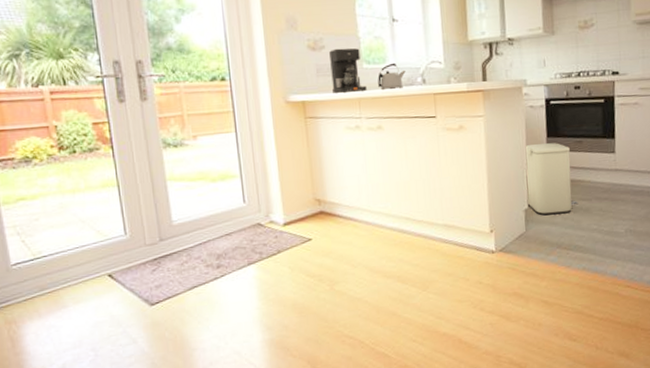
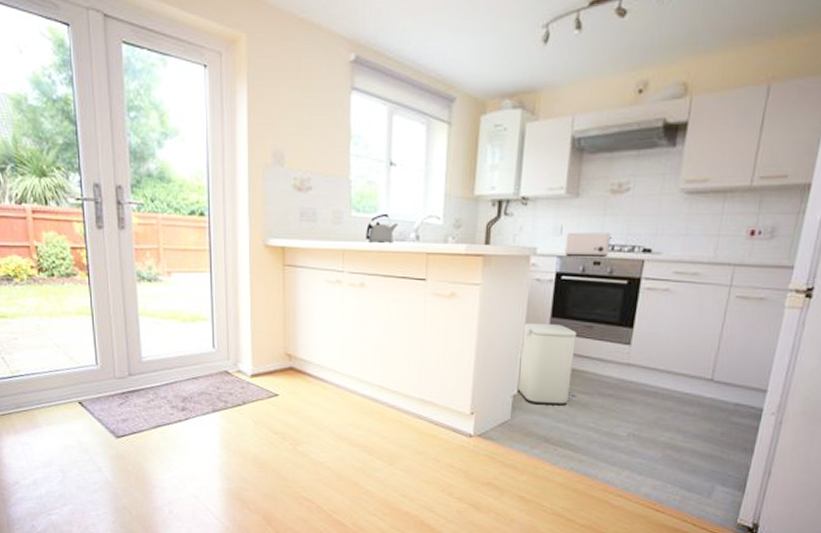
coffee maker: present [329,48,367,94] -> none [316,191,353,243]
toaster: none [549,61,586,85] -> present [564,232,612,258]

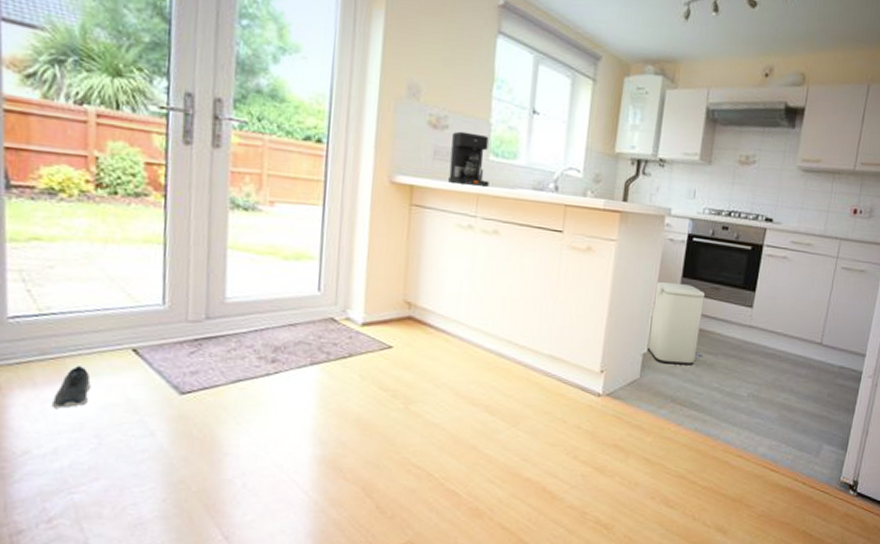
athletic shoe: none [28,416,53,450] -> present [51,366,91,409]
coffee maker: none [316,191,353,243] -> present [448,131,489,188]
kettle: present [366,213,398,244] -> none [503,160,538,193]
toaster: present [564,232,612,258] -> none [696,196,739,224]

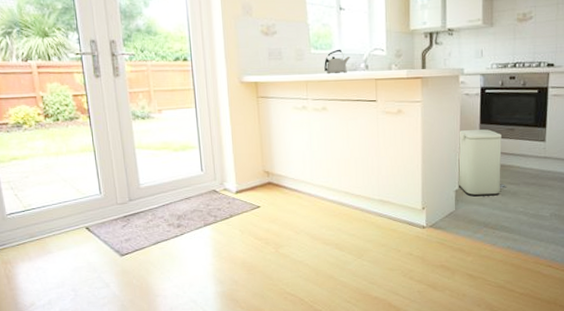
athletic shoe: present [51,366,91,409] -> none [42,243,64,273]
coffee maker: present [448,131,489,188] -> none [281,34,314,77]
kettle: none [503,160,538,193] -> present [324,49,350,75]

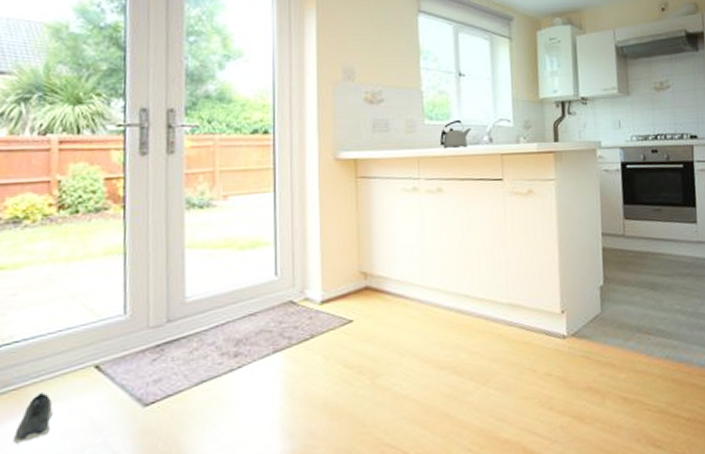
athletic shoe: none [42,243,64,273] -> present [12,393,53,443]
pedal bin: present [458,129,507,197] -> none [600,211,660,294]

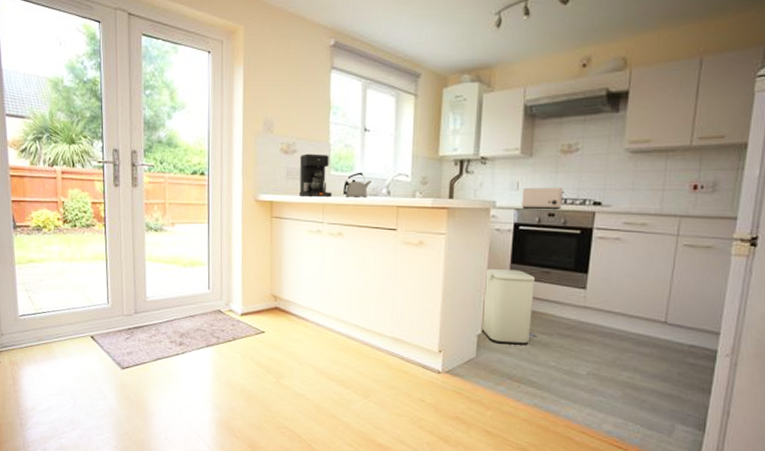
athletic shoe: present [12,393,53,443] -> none [46,349,67,379]
coffee maker: none [388,102,428,152] -> present [299,153,332,198]
pedal bin: none [600,211,660,294] -> present [482,268,538,345]
toaster: none [625,124,663,148] -> present [521,187,565,210]

